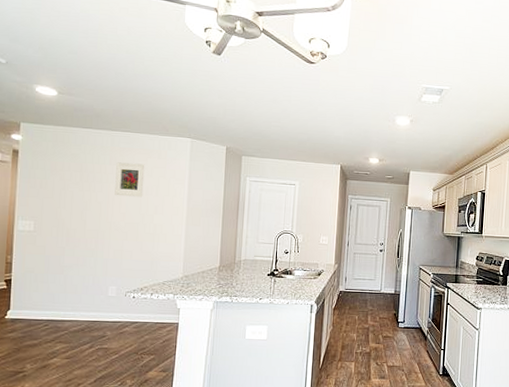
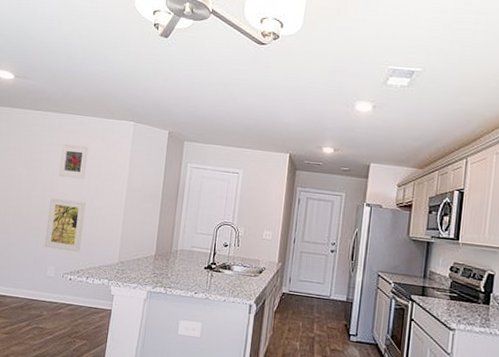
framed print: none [104,217,145,271] -> present [45,198,86,253]

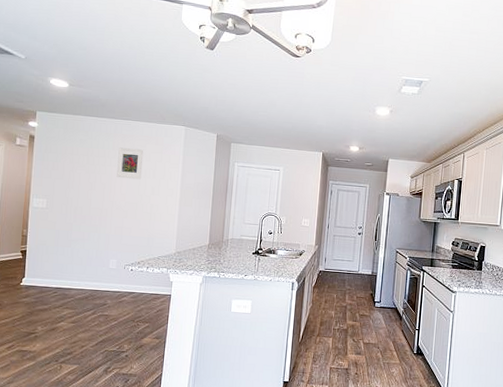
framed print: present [45,198,86,253] -> none [106,197,143,246]

